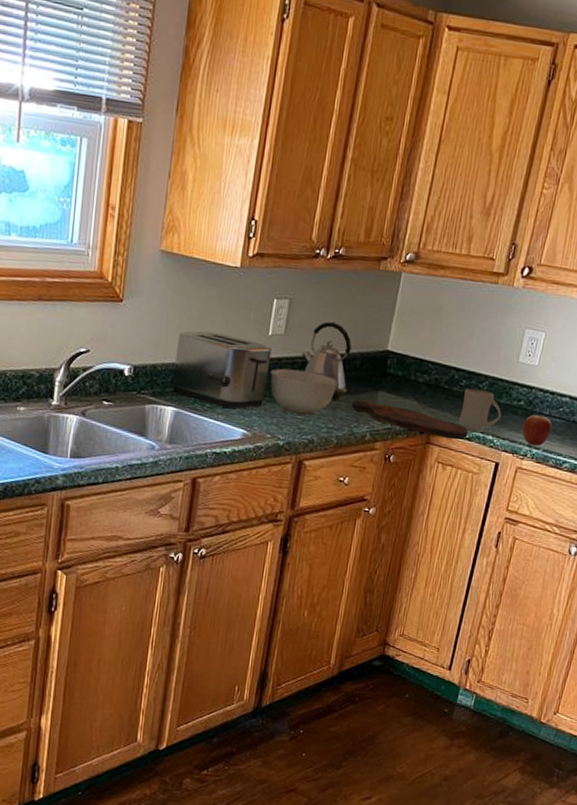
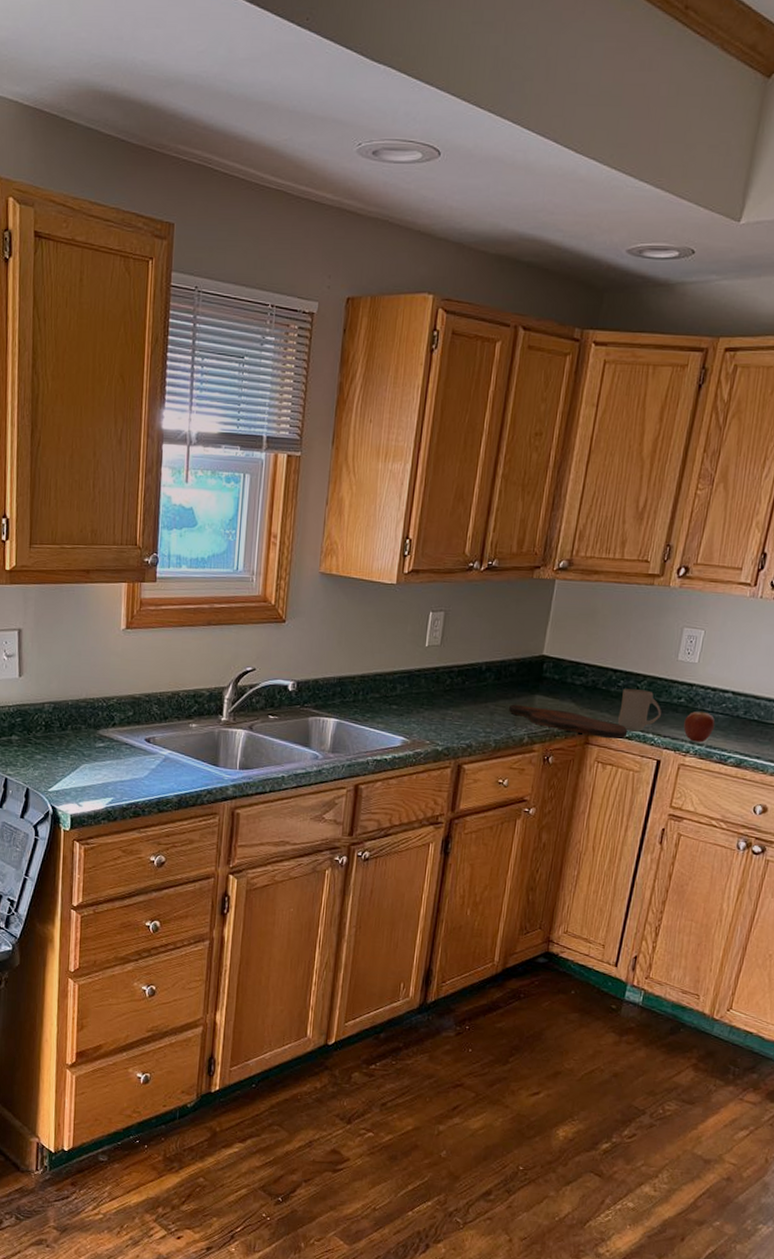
toaster: present [172,331,272,409] -> none [334,645,429,718]
bowl: present [270,368,338,415] -> none [427,677,494,721]
kettle: present [302,322,352,401] -> none [458,631,507,706]

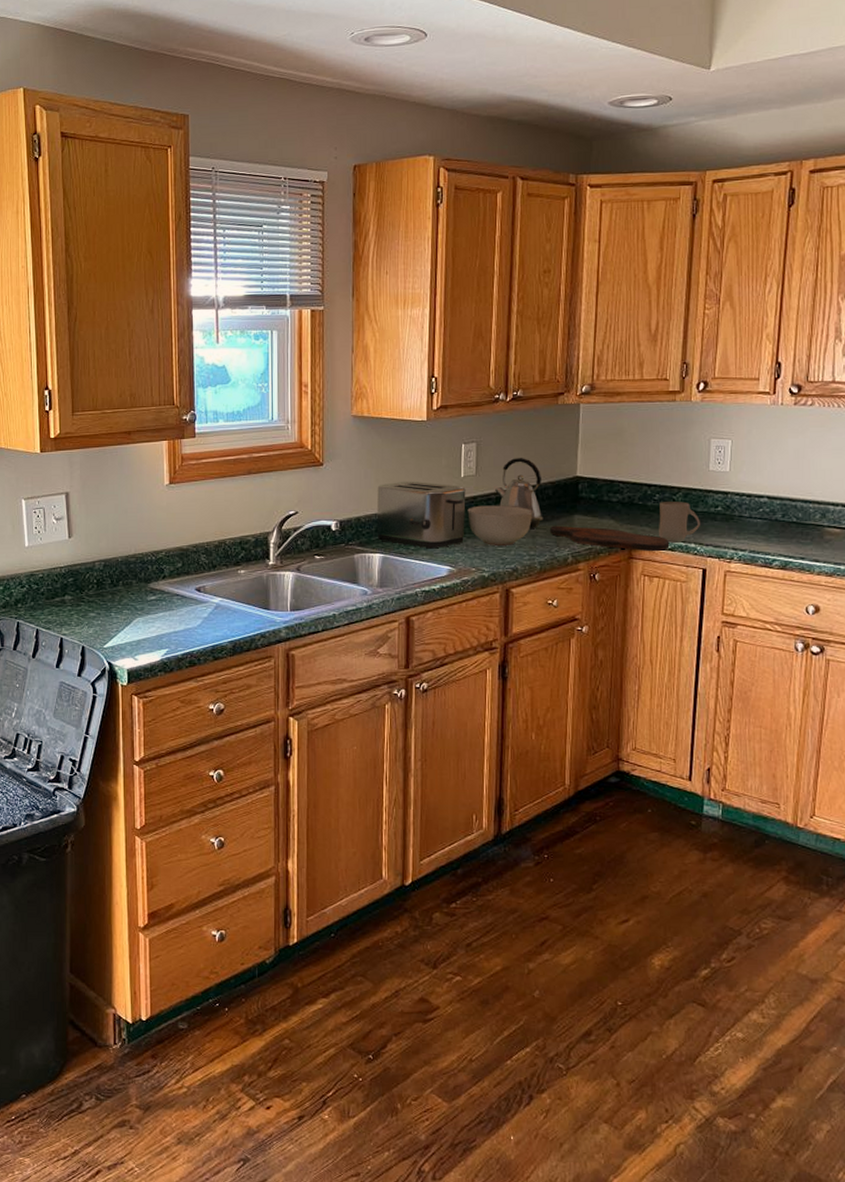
toaster: none [334,645,429,718] -> present [376,480,466,549]
bowl: none [427,677,494,721] -> present [467,505,533,545]
kettle: none [458,631,507,706] -> present [495,458,543,530]
fruit: present [683,709,716,743] -> none [724,516,755,548]

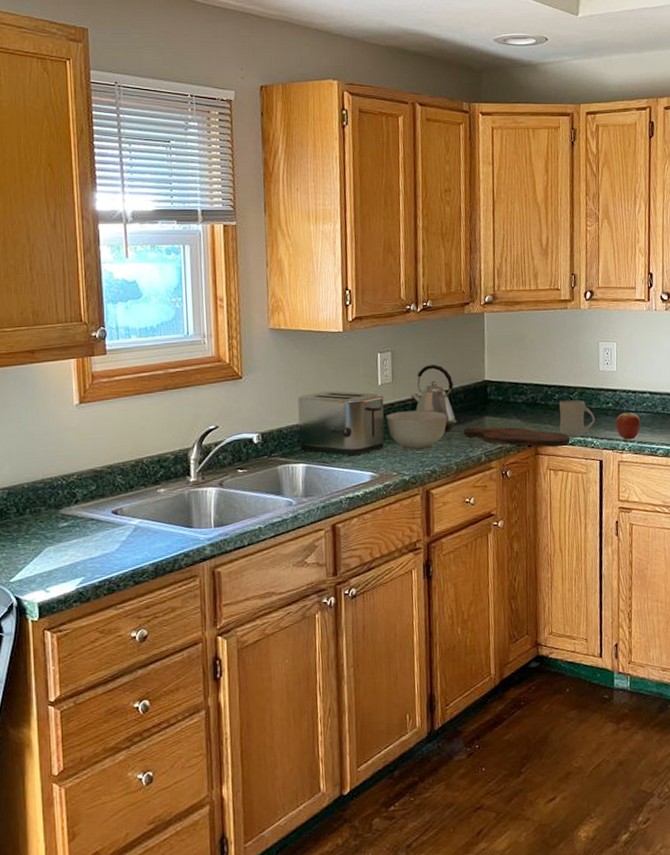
fruit: none [724,516,755,548] -> present [615,411,641,440]

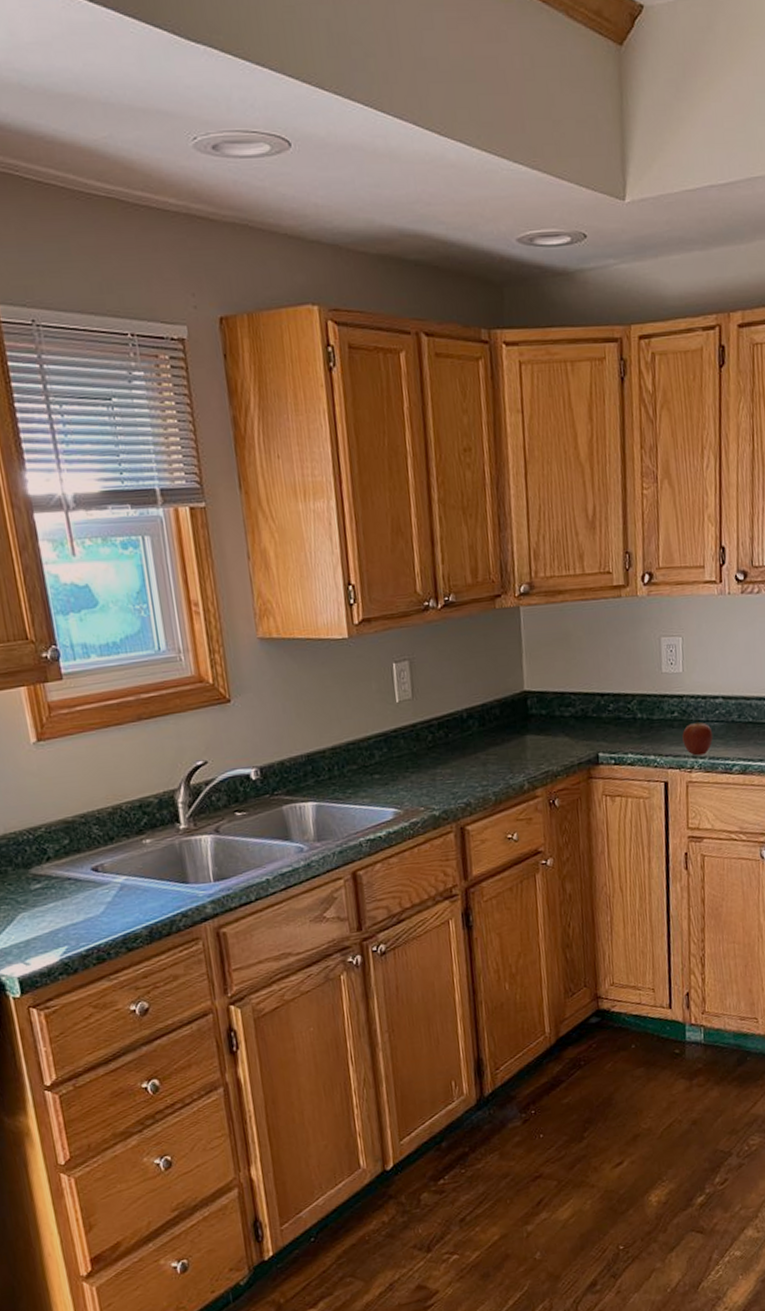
toaster: present [297,390,385,456] -> none [299,711,408,791]
bowl: present [386,410,448,450] -> none [407,730,481,779]
kettle: present [411,365,457,433] -> none [436,674,493,757]
cutting board: present [463,427,570,448] -> none [500,746,629,770]
mug: present [559,399,596,439] -> none [614,710,659,758]

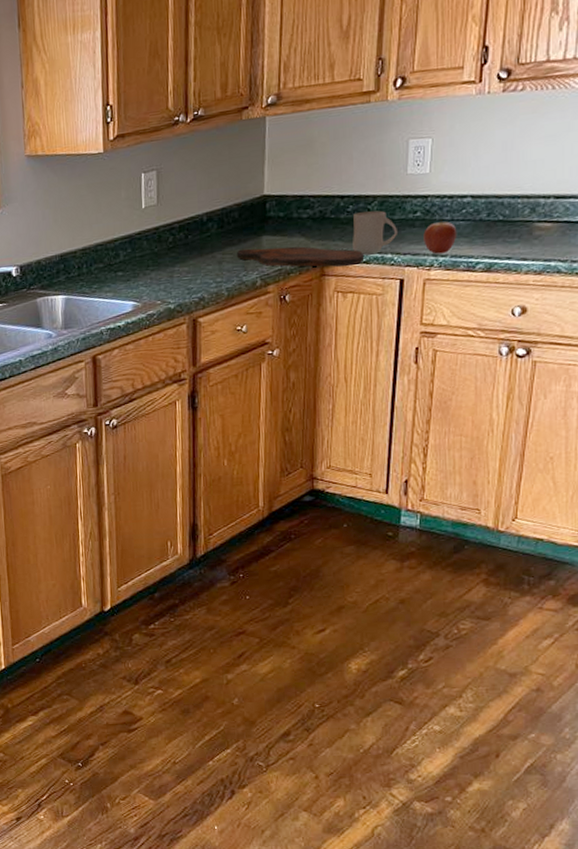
cutting board: none [500,746,629,770] -> present [236,246,365,268]
mug: none [614,710,659,758] -> present [353,210,399,257]

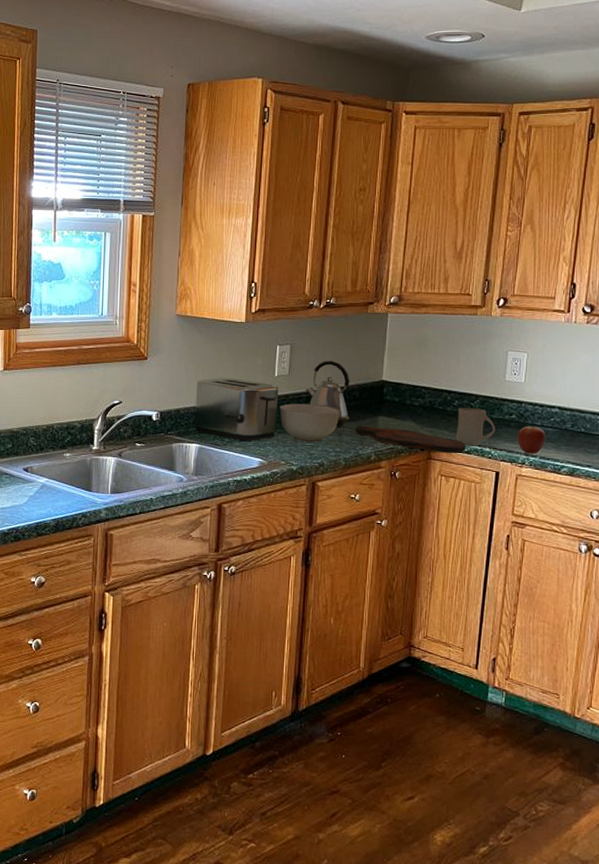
toaster: none [56,217,149,286] -> present [194,377,279,442]
bowl: none [150,232,219,276] -> present [279,403,340,442]
kettle: none [178,181,230,256] -> present [306,361,350,428]

